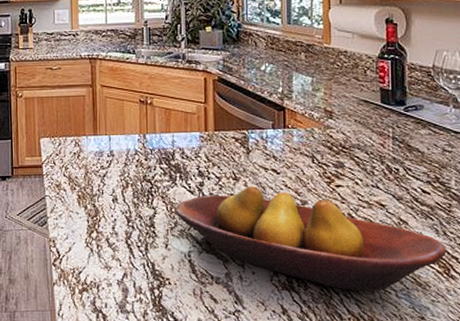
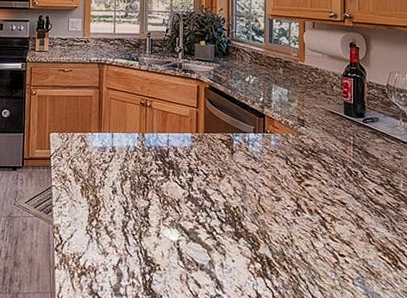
fruit bowl: present [174,185,447,292] -> none [167,182,395,280]

